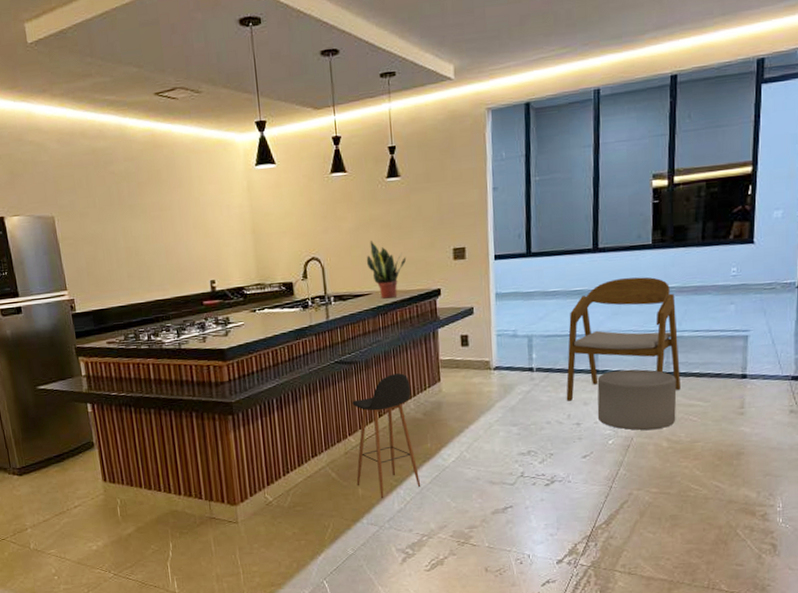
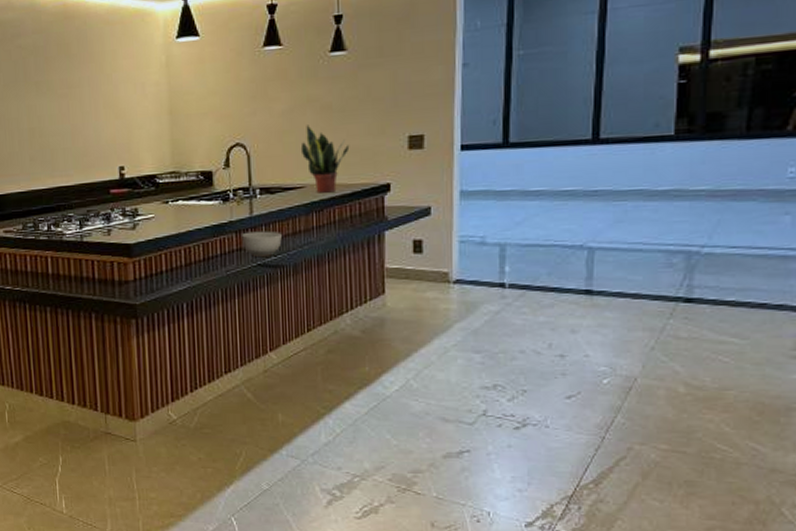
bowl: none [319,332,355,356] -> present [240,230,282,258]
bar stool: present [352,373,421,499] -> none [275,282,355,428]
armchair: present [566,277,681,401] -> none [547,176,708,327]
pouf: present [597,369,677,431] -> none [589,291,702,370]

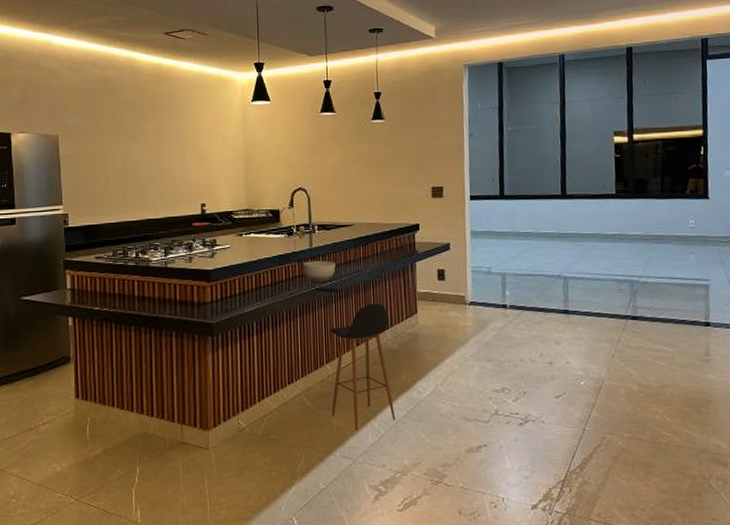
bar stool: none [275,282,355,428] -> present [331,303,396,431]
potted plant: present [300,125,350,193] -> none [350,175,388,230]

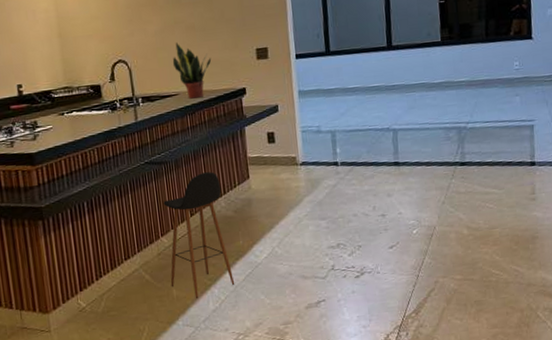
bowl: present [302,260,336,283] -> none [129,133,164,157]
potted plant: none [350,175,388,230] -> present [172,42,212,99]

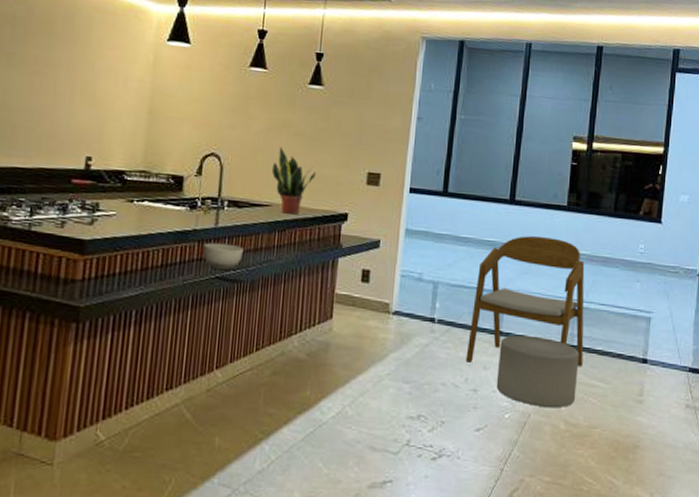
bowl: none [129,133,164,157] -> present [202,242,243,271]
bar stool: present [163,172,235,299] -> none [214,301,298,454]
armchair: none [369,72,476,194] -> present [465,236,585,367]
pouf: none [398,160,474,219] -> present [496,335,579,408]

